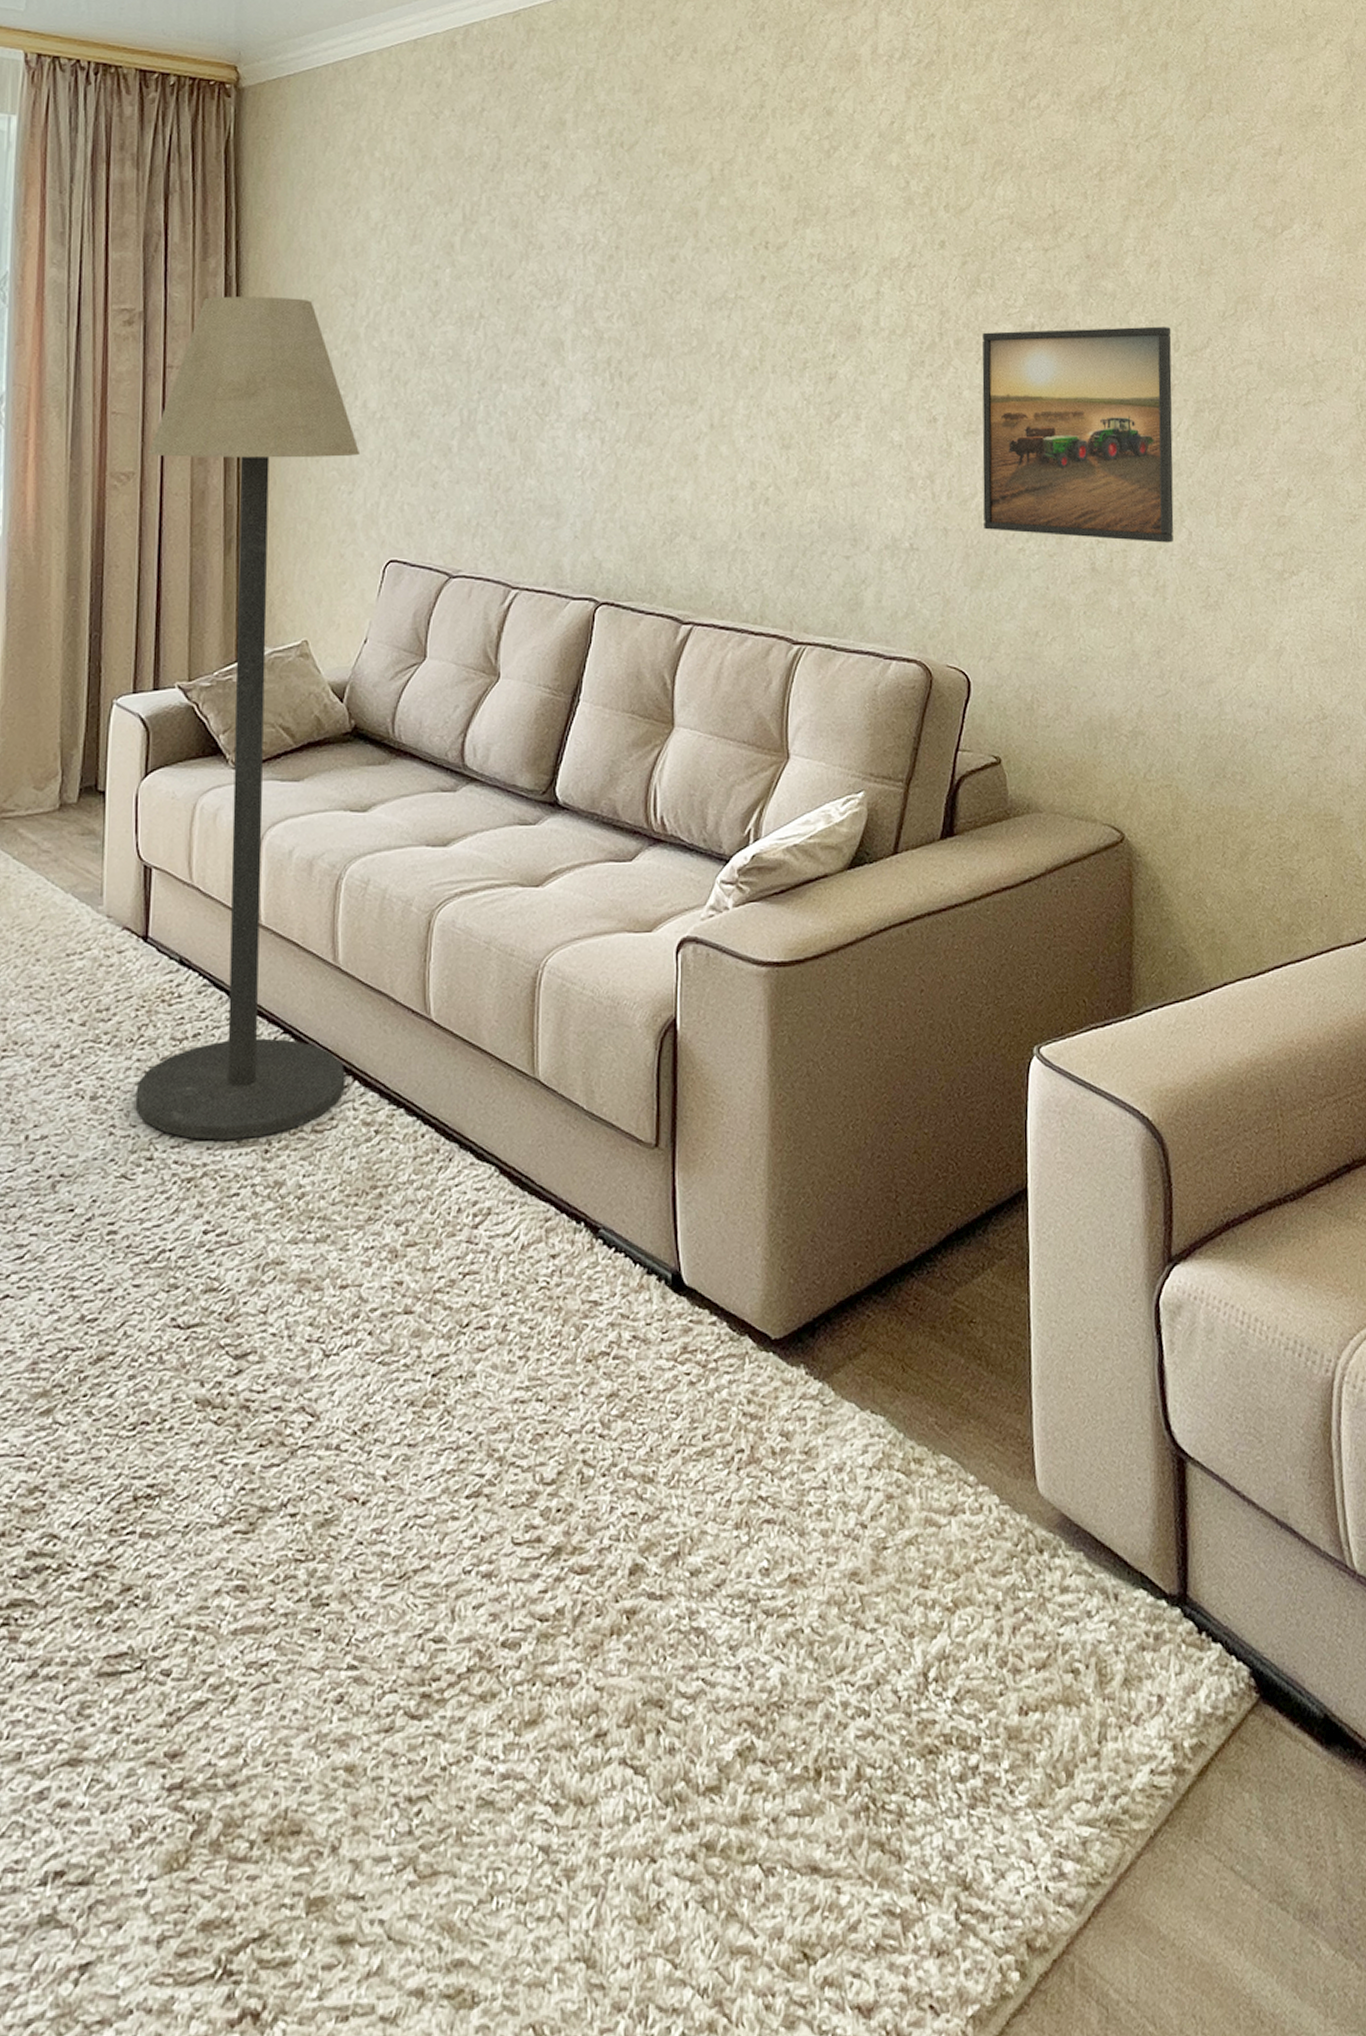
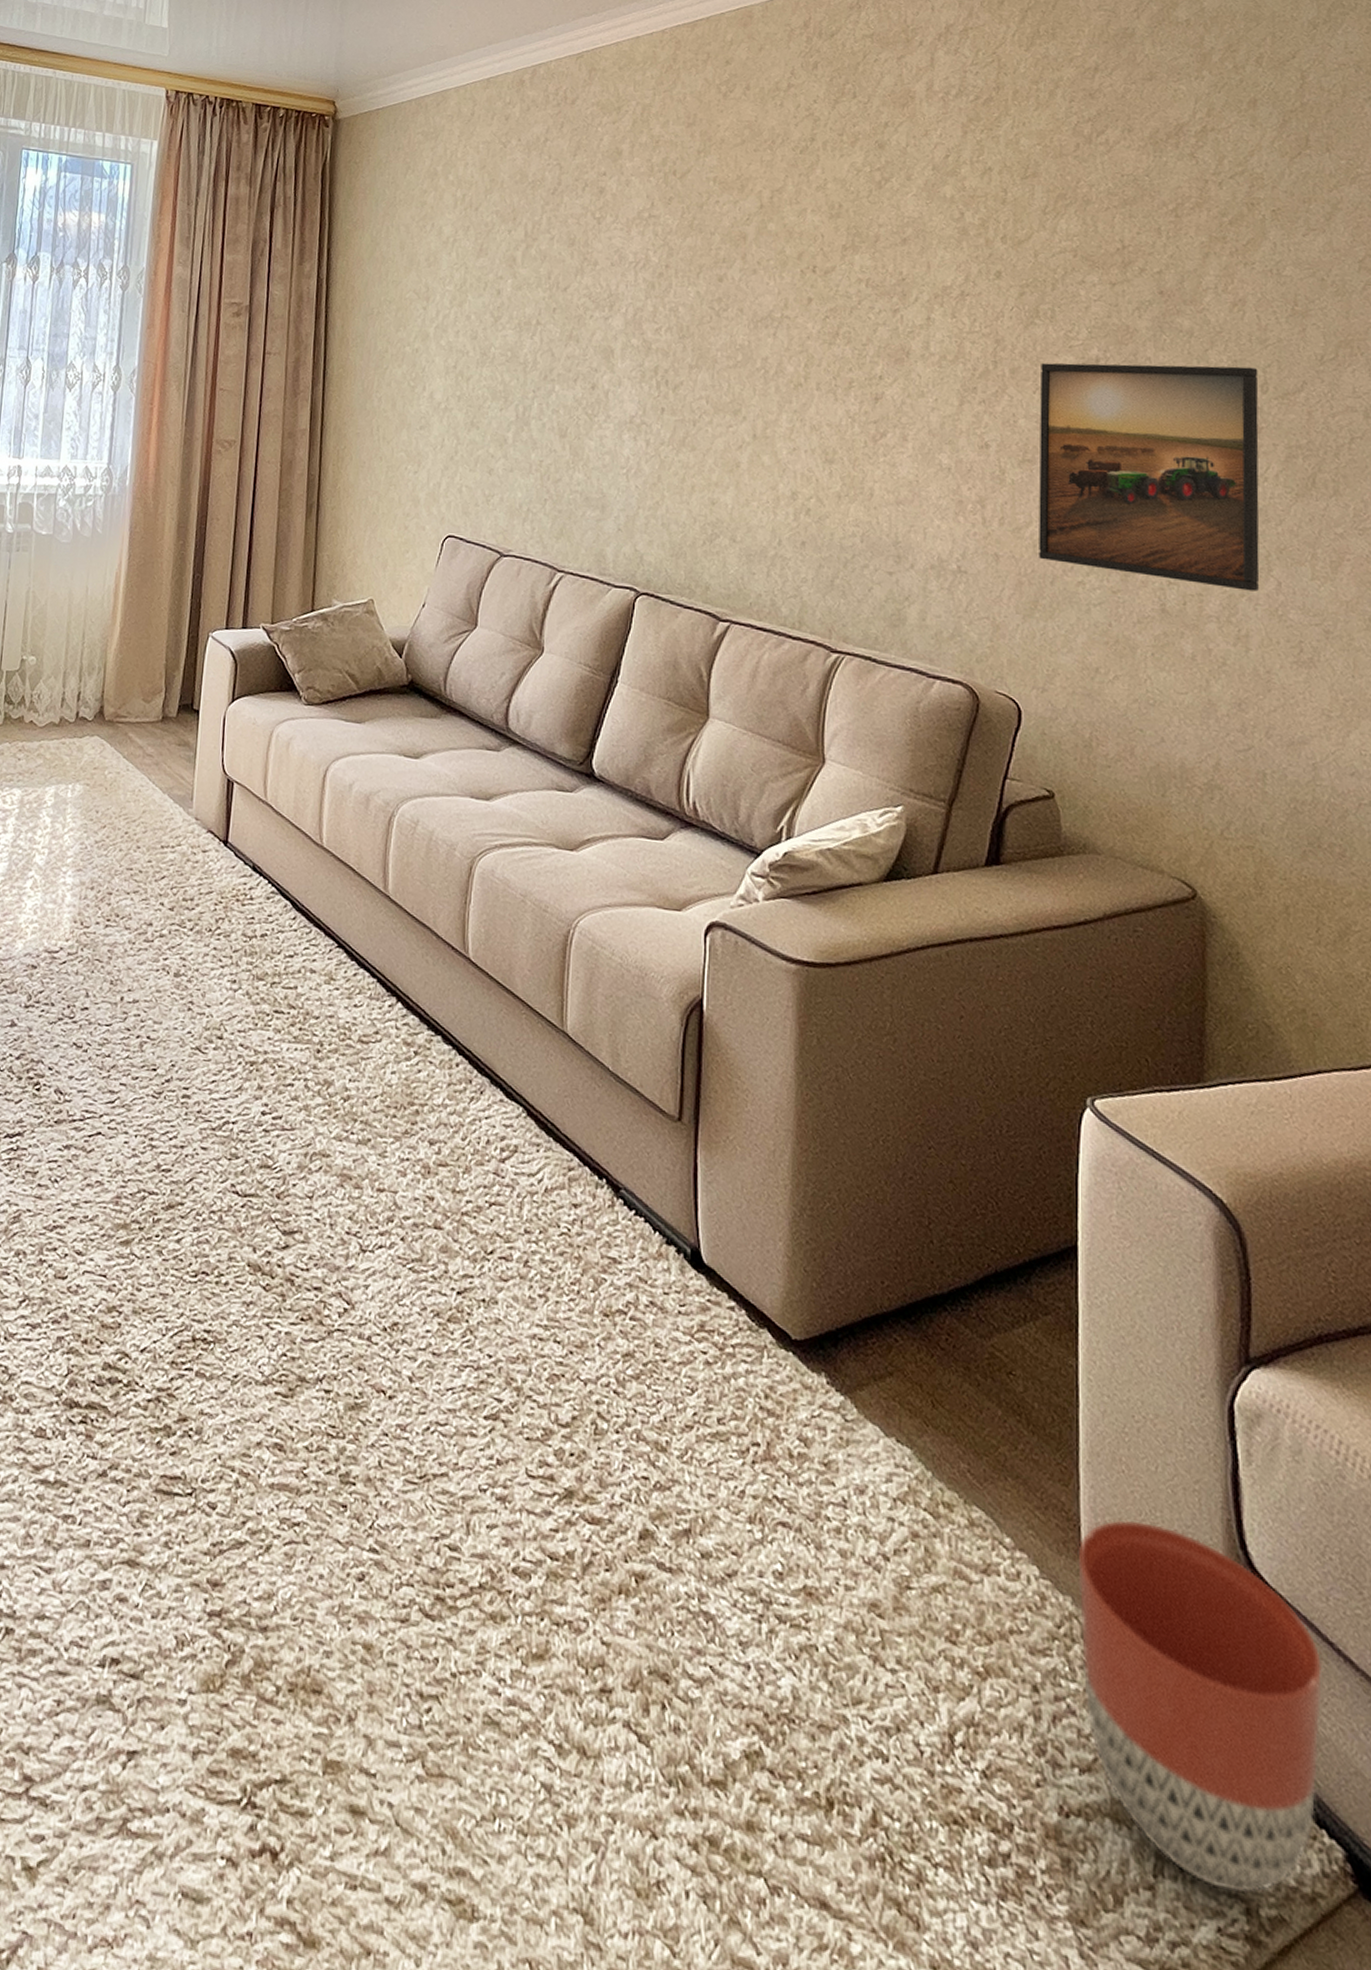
floor lamp: present [135,296,361,1141] -> none [210,295,426,1038]
planter: none [1031,1427,1232,1736] -> present [1077,1519,1323,1894]

